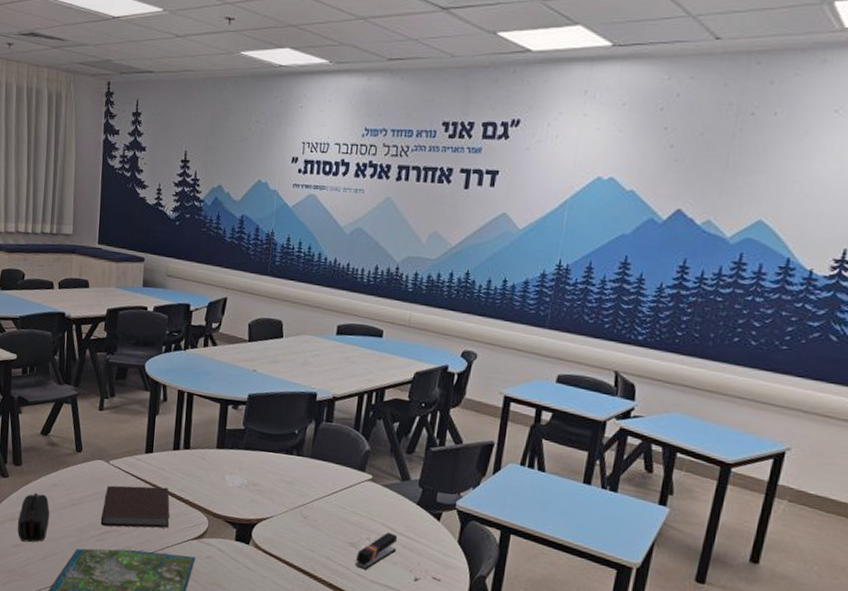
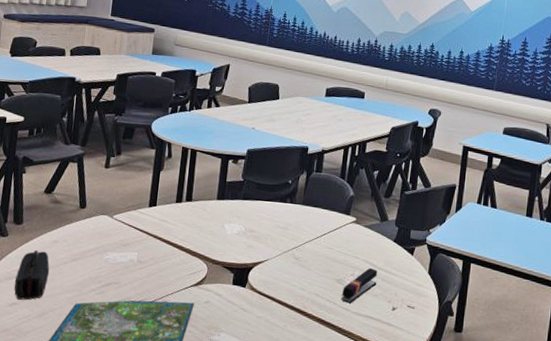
notebook: present [100,485,170,529] -> none [101,238,171,279]

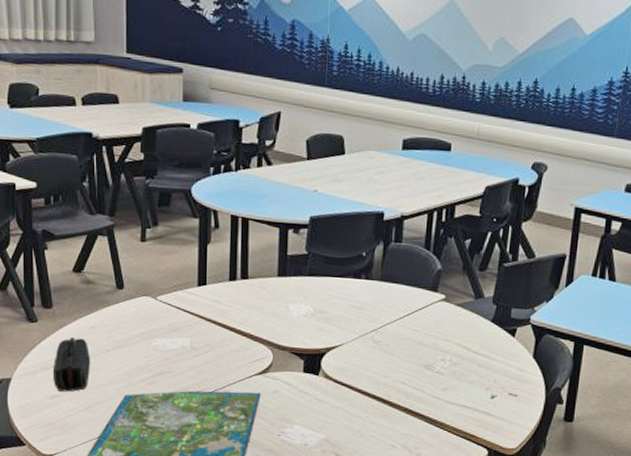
stapler: present [340,267,378,303] -> none [430,351,473,392]

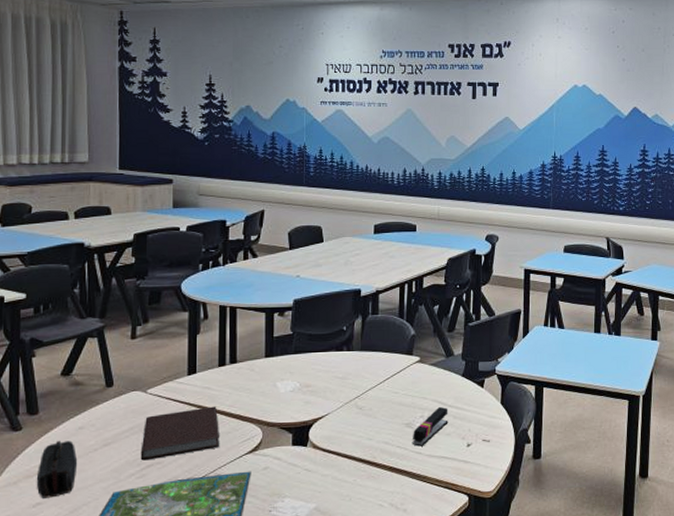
notebook: none [151,321,230,368] -> present [140,406,220,461]
stapler: none [430,351,473,392] -> present [412,406,448,447]

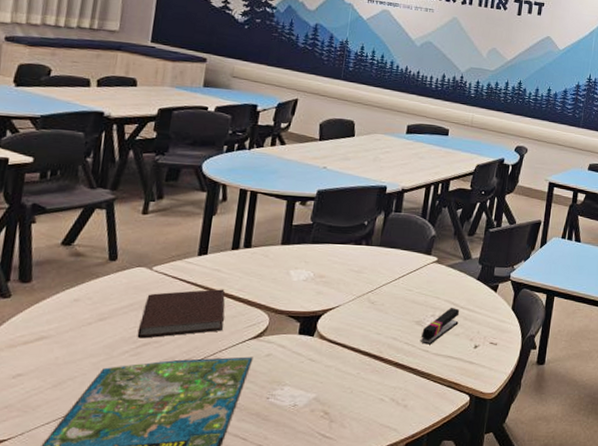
pencil case: present [36,441,78,498] -> none [19,312,69,370]

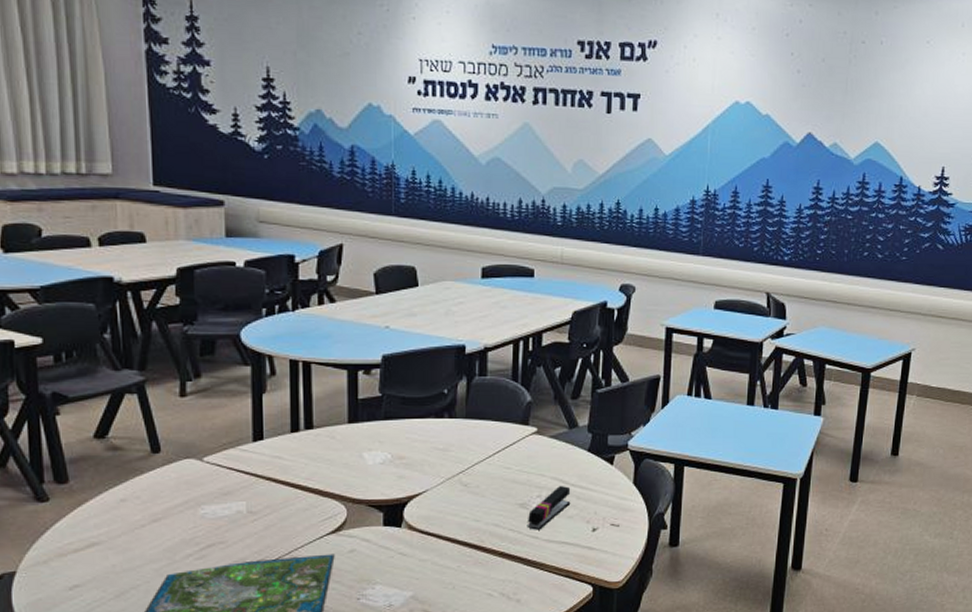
notebook: present [137,289,225,339] -> none [198,479,296,540]

